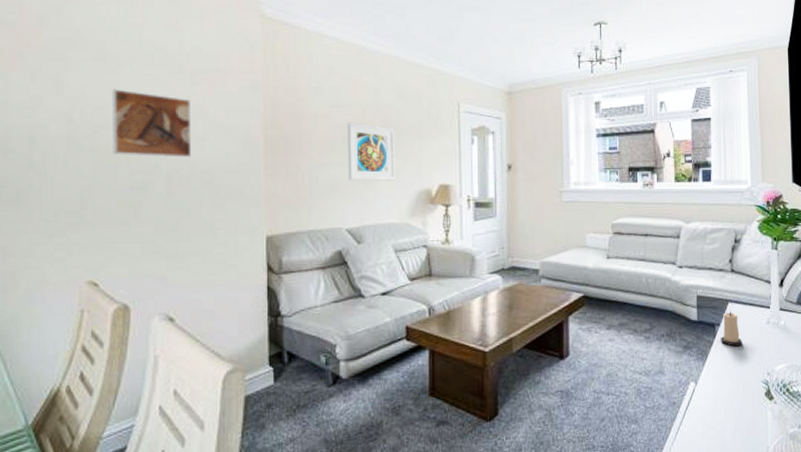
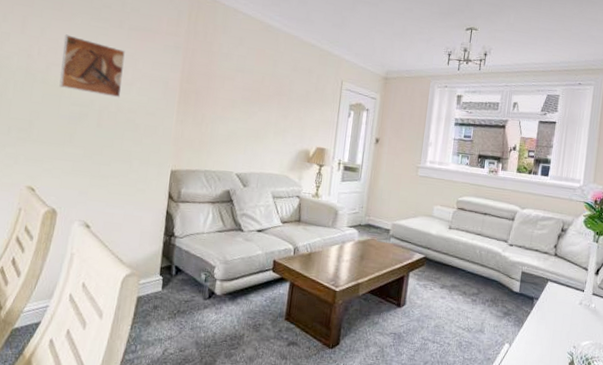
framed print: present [348,122,395,181] -> none [243,85,286,139]
candle: present [720,312,742,347] -> none [536,289,556,320]

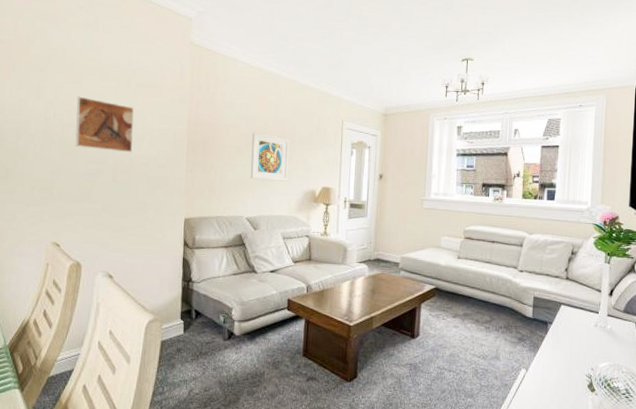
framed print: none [243,85,286,139] -> present [250,132,289,181]

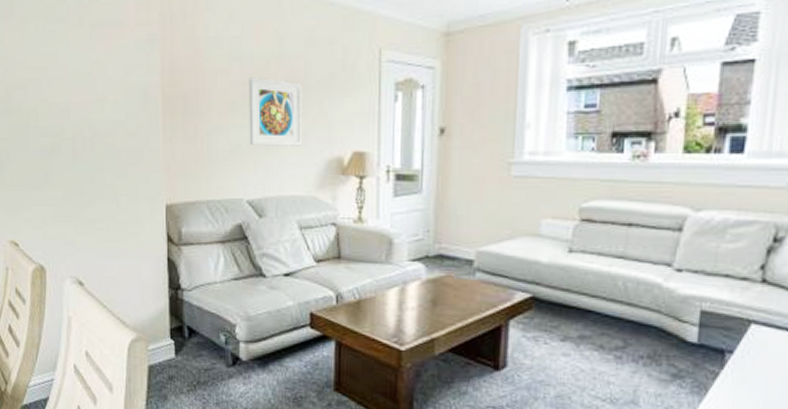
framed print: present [75,96,134,153] -> none [20,47,94,119]

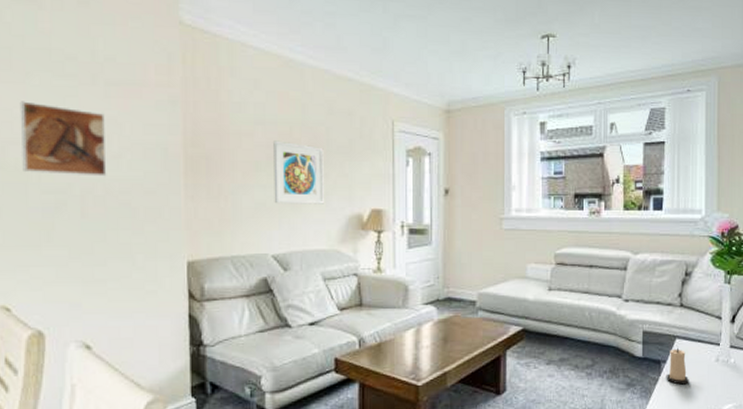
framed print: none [20,47,94,119] -> present [19,101,107,177]
candle: none [731,336,768,384] -> present [666,348,689,385]

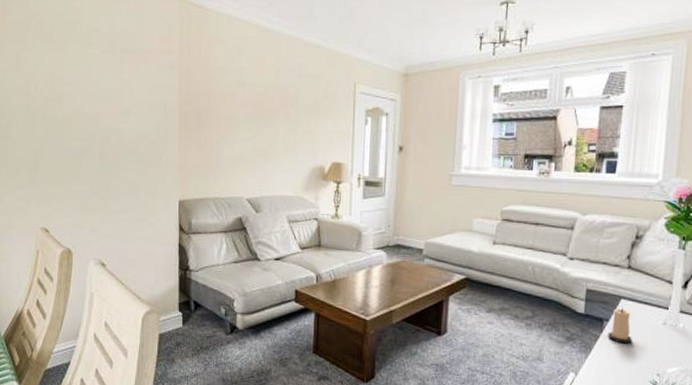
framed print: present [19,101,107,177] -> none [58,66,120,128]
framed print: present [273,140,324,204] -> none [250,100,293,157]

